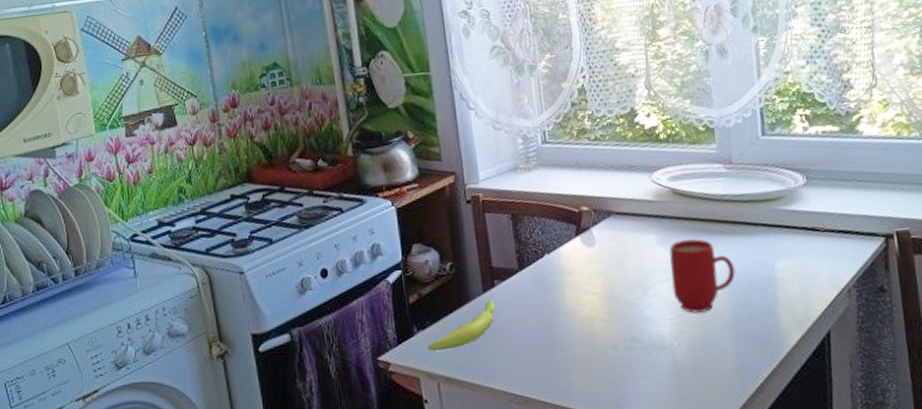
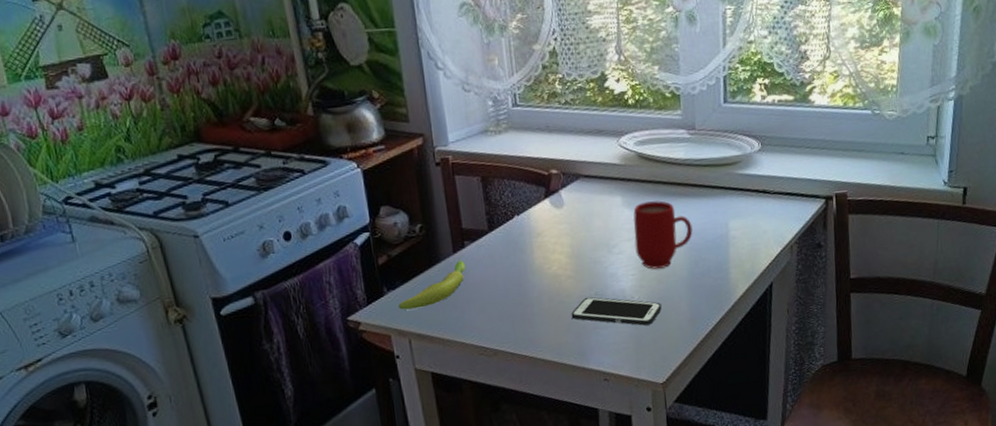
cell phone: none [605,342,705,376] -> present [571,296,662,326]

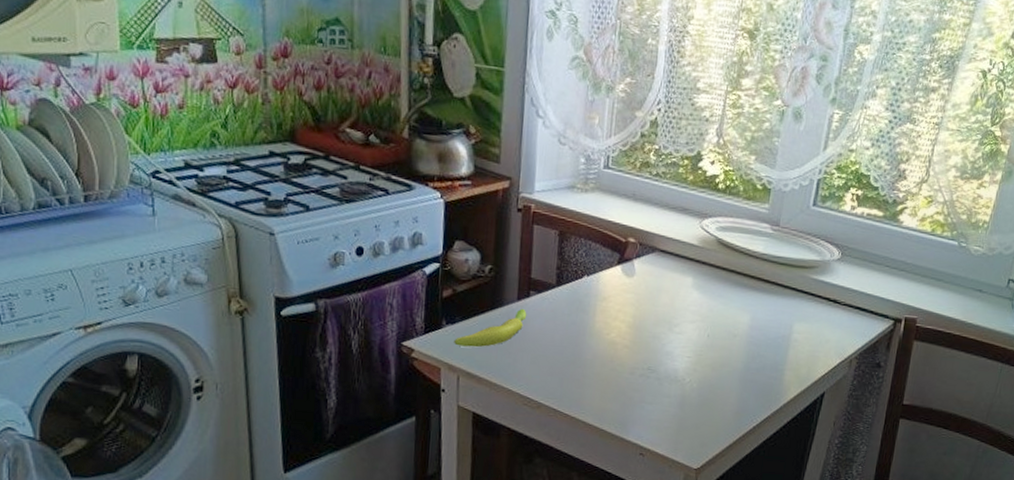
cell phone: present [571,296,662,326] -> none [620,369,711,409]
mug: present [633,200,693,269] -> none [696,288,757,357]

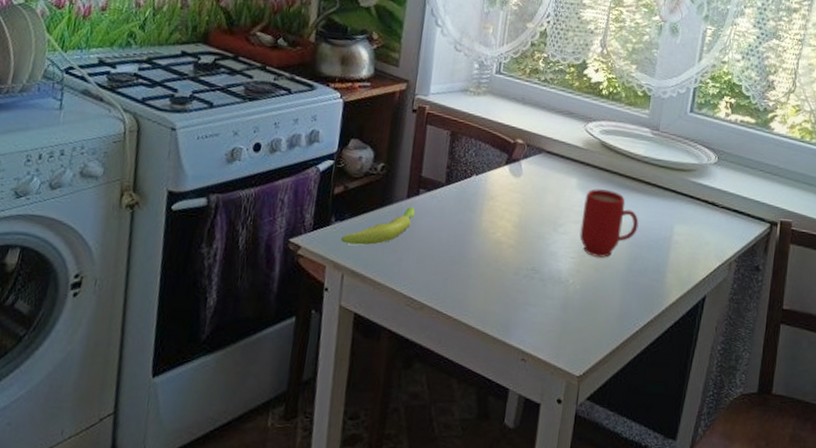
mug: none [696,288,757,357] -> present [579,189,639,258]

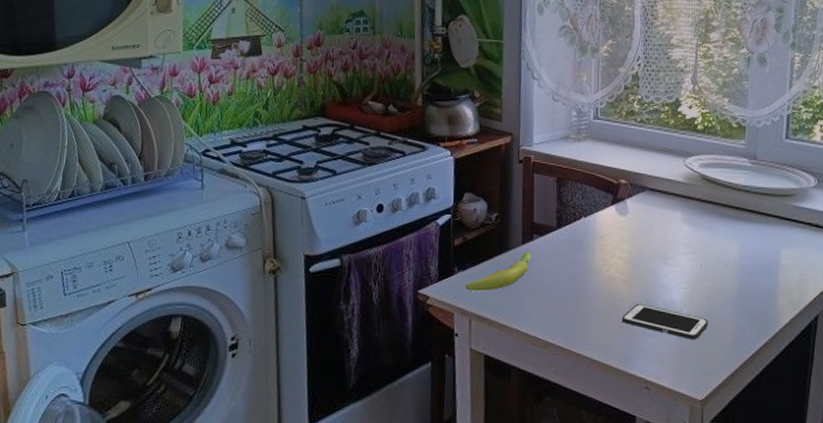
cell phone: none [504,270,594,312] -> present [621,303,708,340]
mug: present [579,189,639,258] -> none [689,221,745,286]

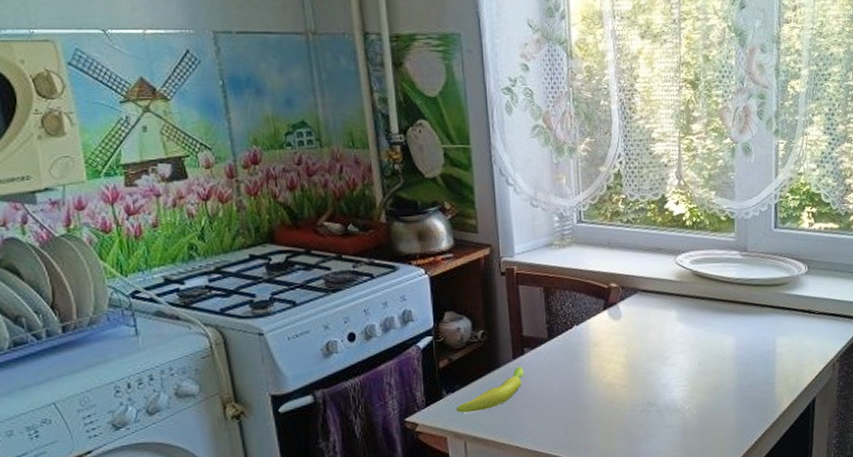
cell phone: present [621,303,708,340] -> none [623,405,710,435]

